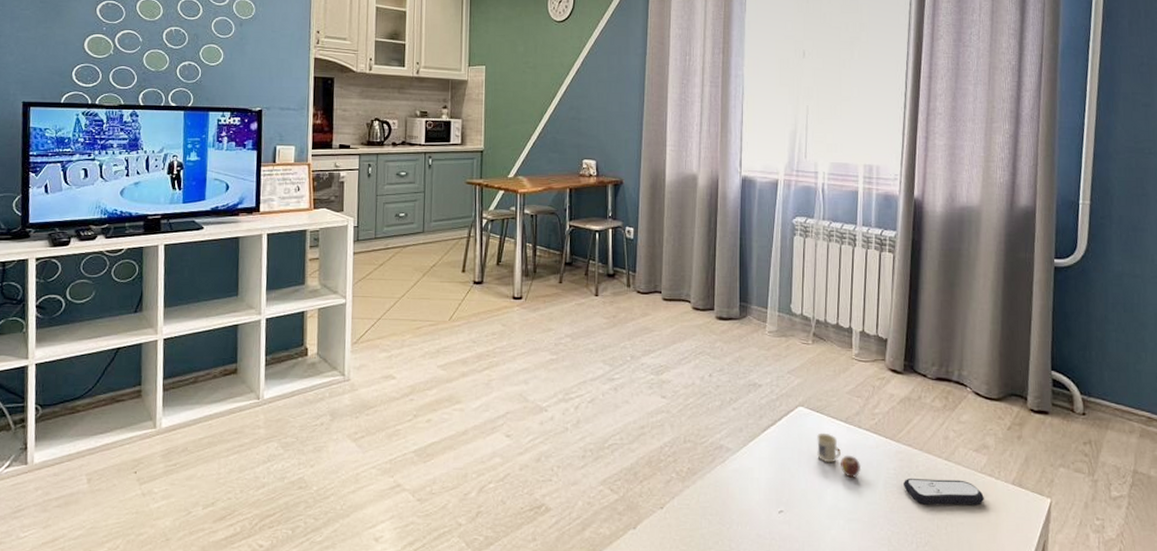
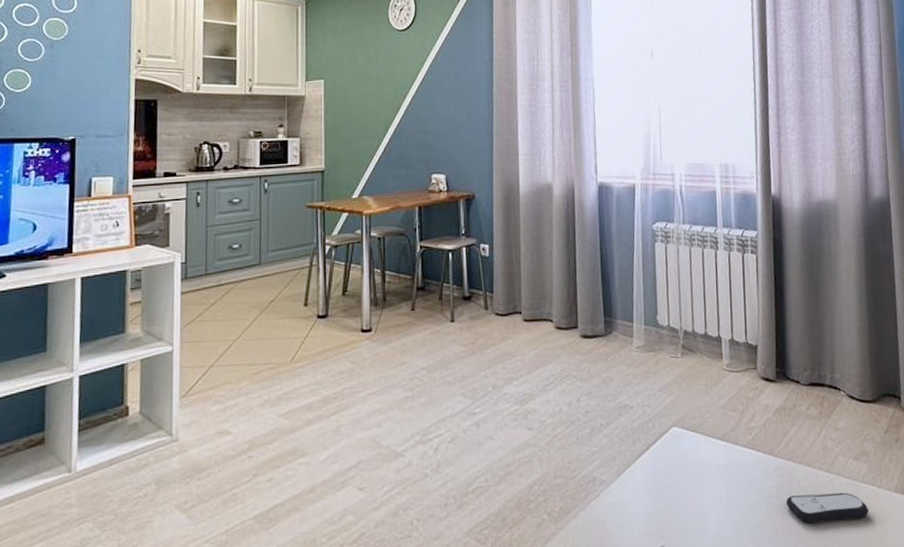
mug: present [817,433,862,478] -> none [694,453,742,501]

